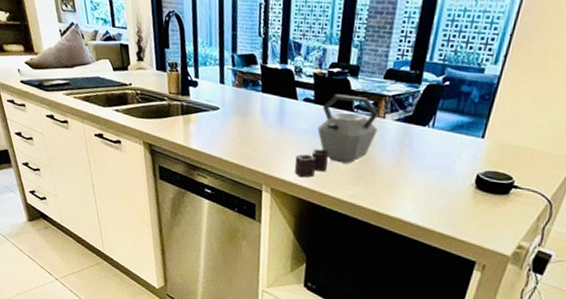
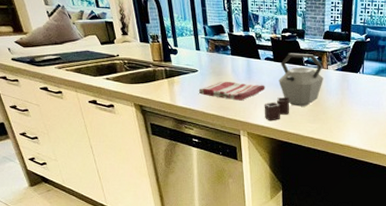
dish towel: none [217,123,300,149] -> present [198,81,265,101]

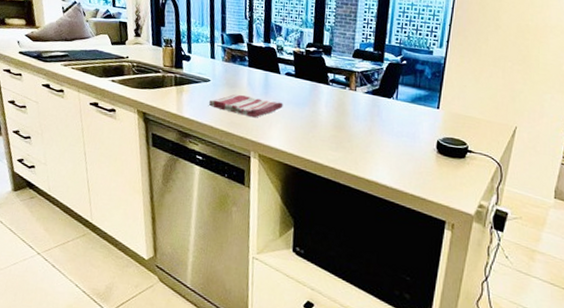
kettle: present [264,53,324,121] -> none [279,69,351,144]

